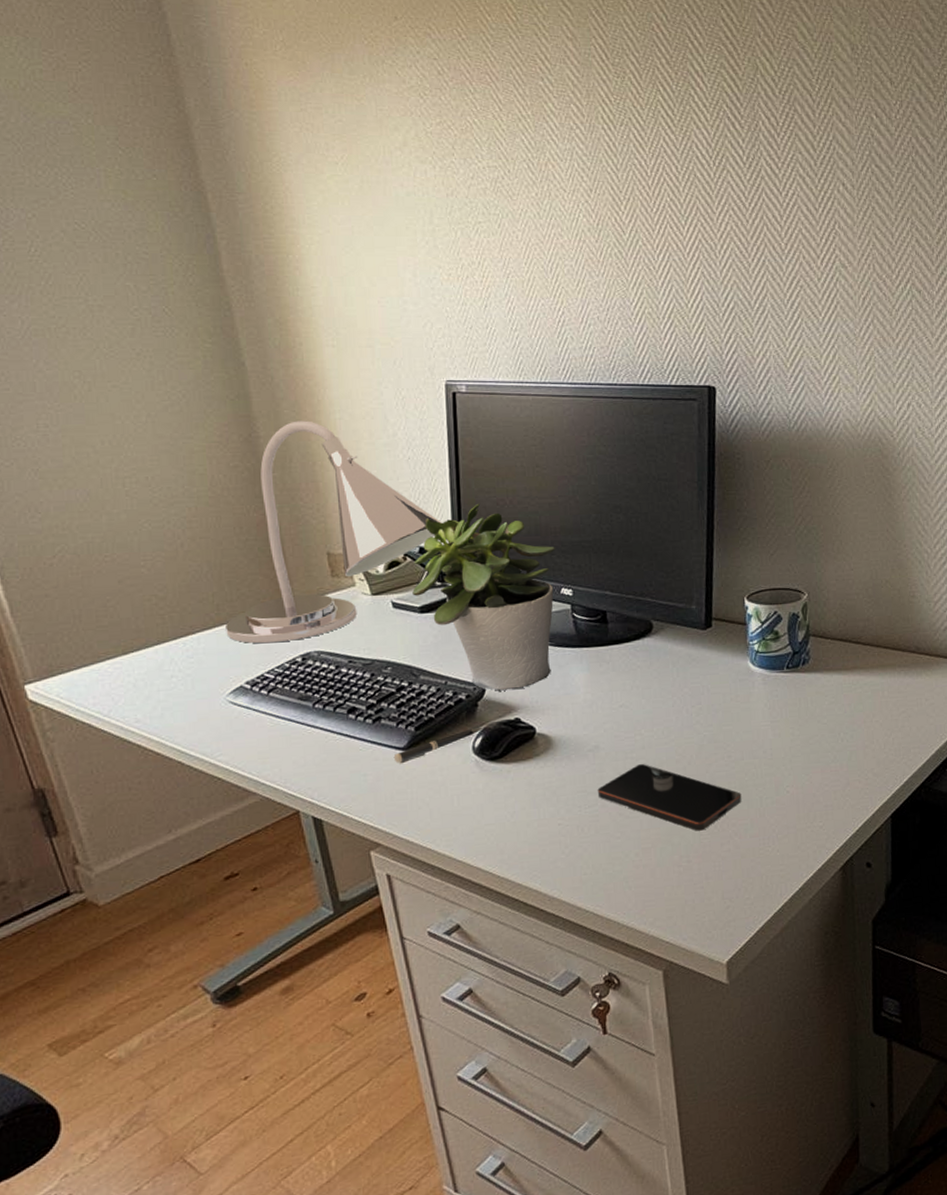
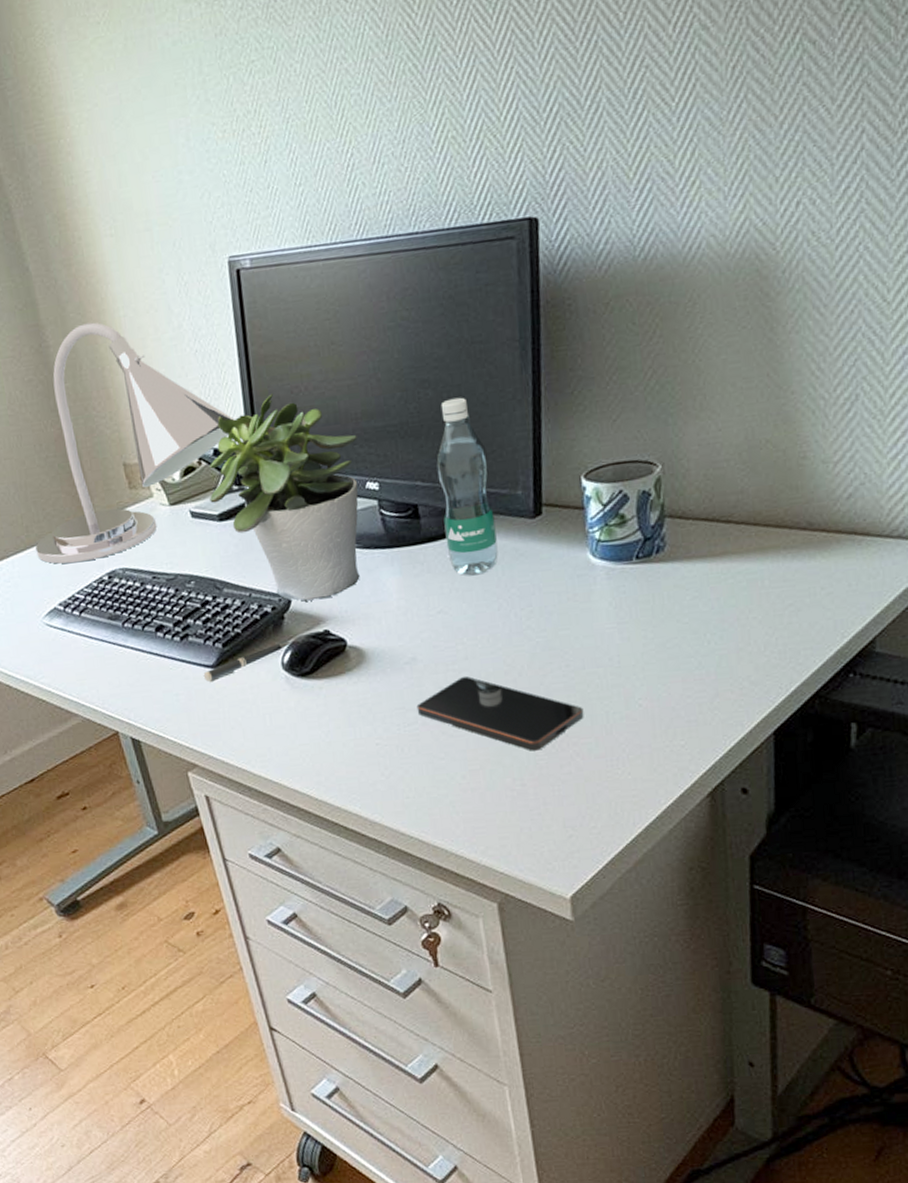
bottle: none [624,523,674,676] -> present [435,397,498,576]

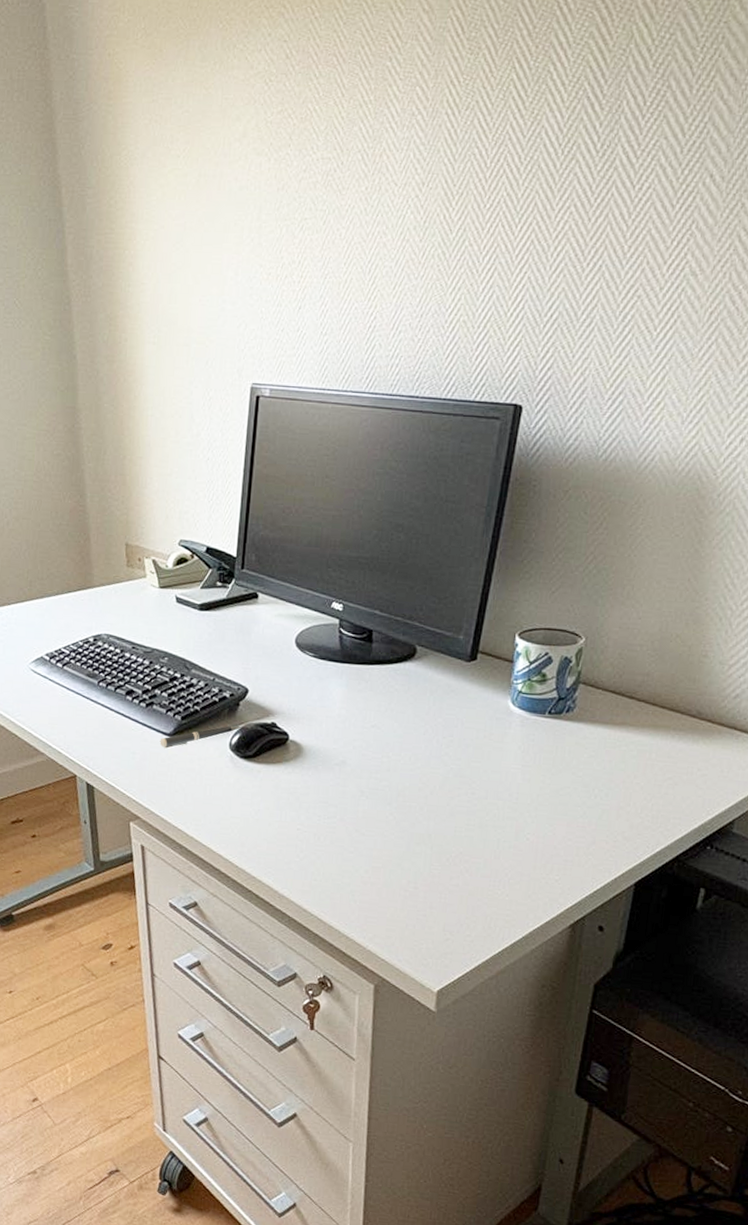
table lamp: present [35,322,235,564] -> none [35,415,230,622]
potted plant: present [209,393,360,601] -> none [195,509,332,696]
phone: present [416,676,584,751] -> none [337,786,479,861]
bottle: present [435,397,498,576] -> none [390,545,440,701]

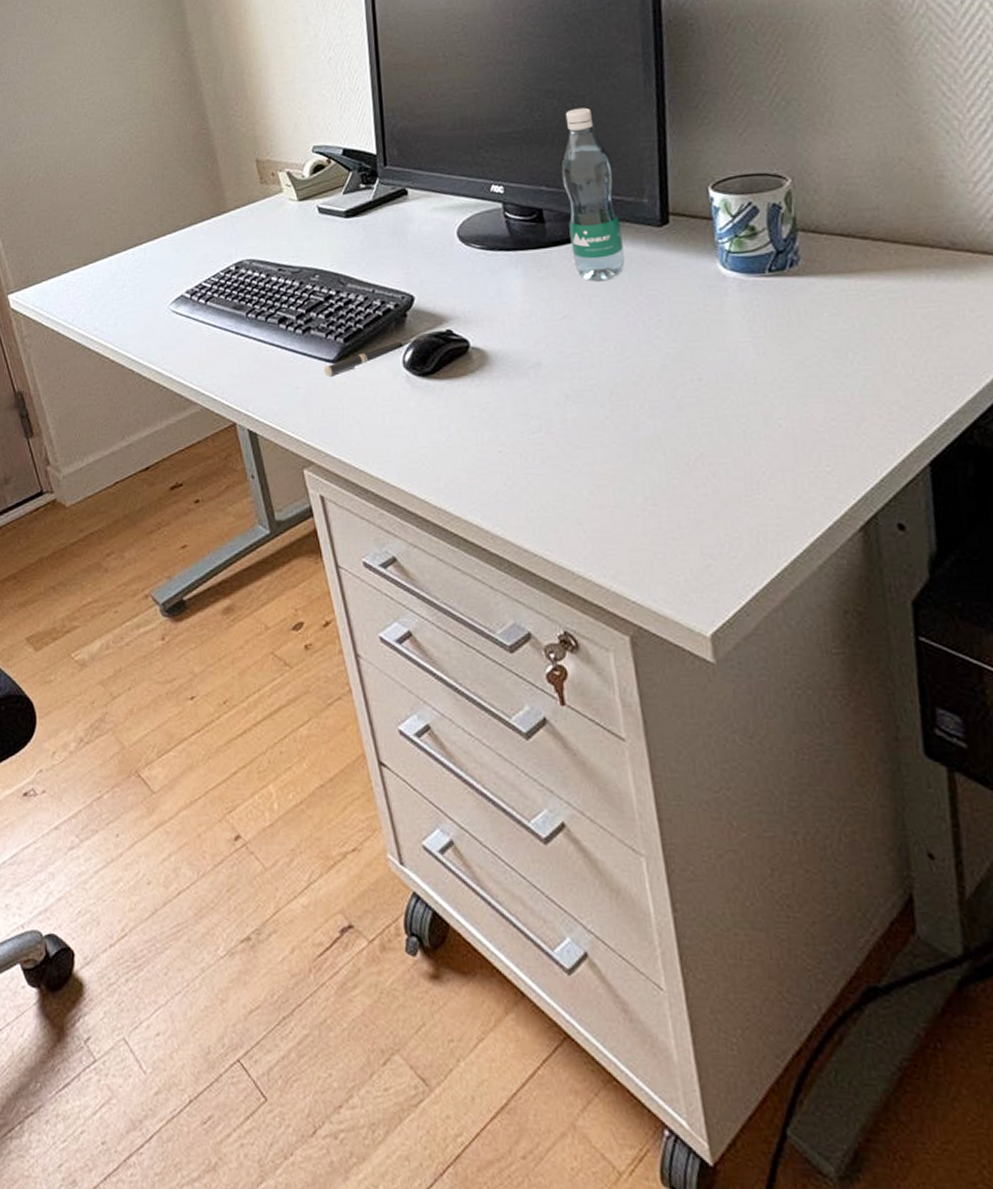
bottle: none [390,545,440,701] -> present [560,107,625,282]

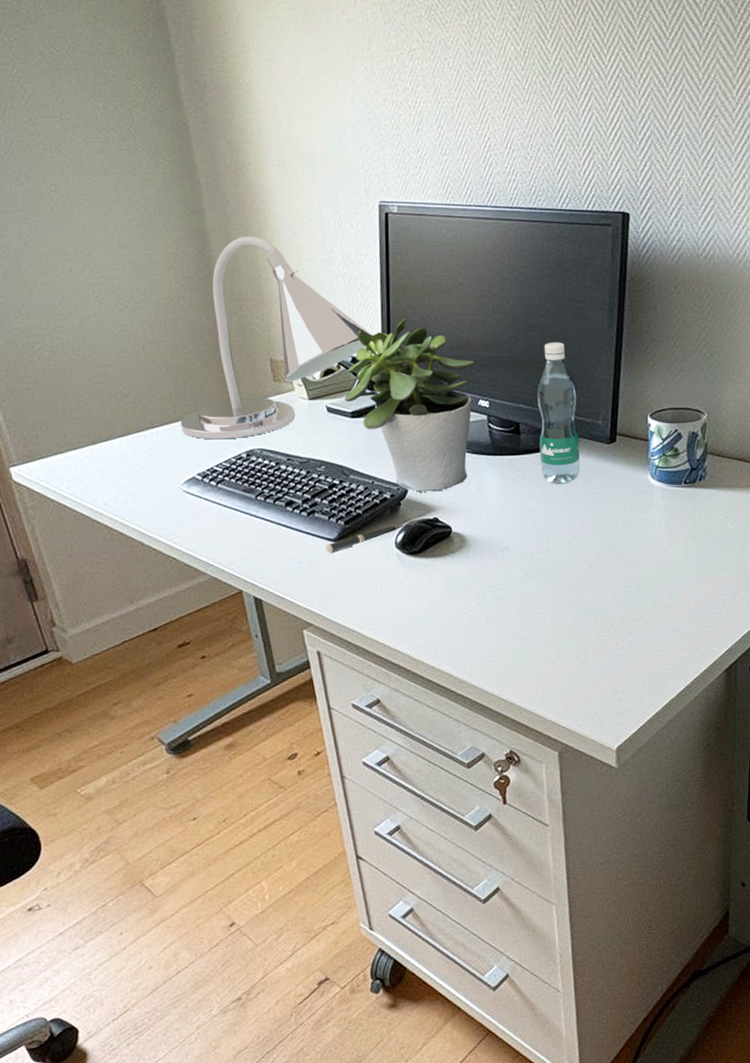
table lamp: none [168,30,364,253] -> present [181,236,373,440]
potted plant: none [337,99,484,300] -> present [345,318,475,492]

